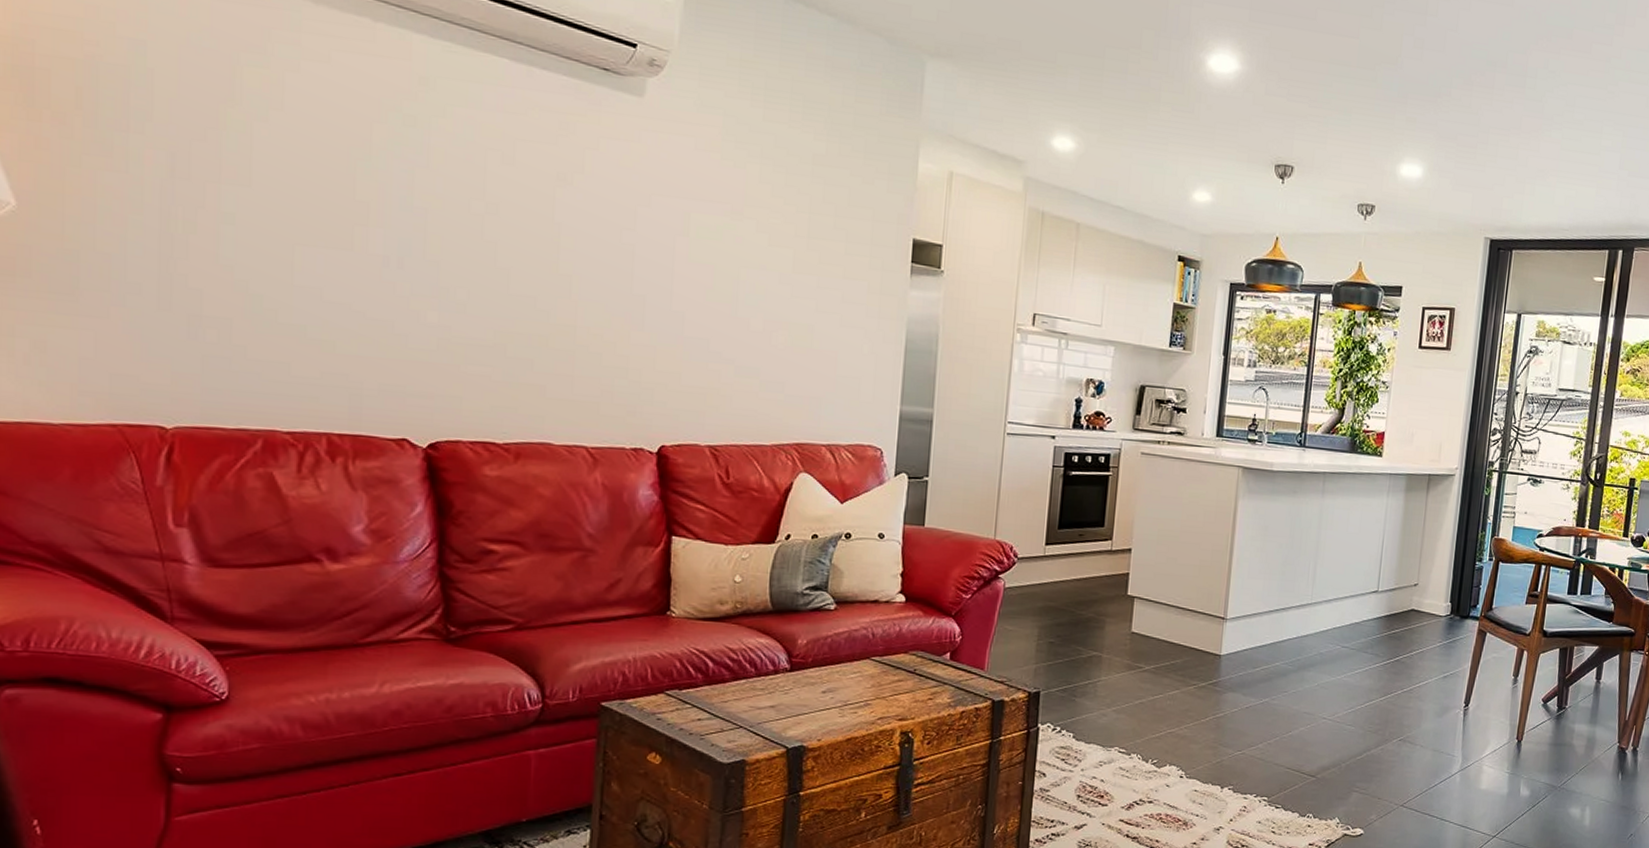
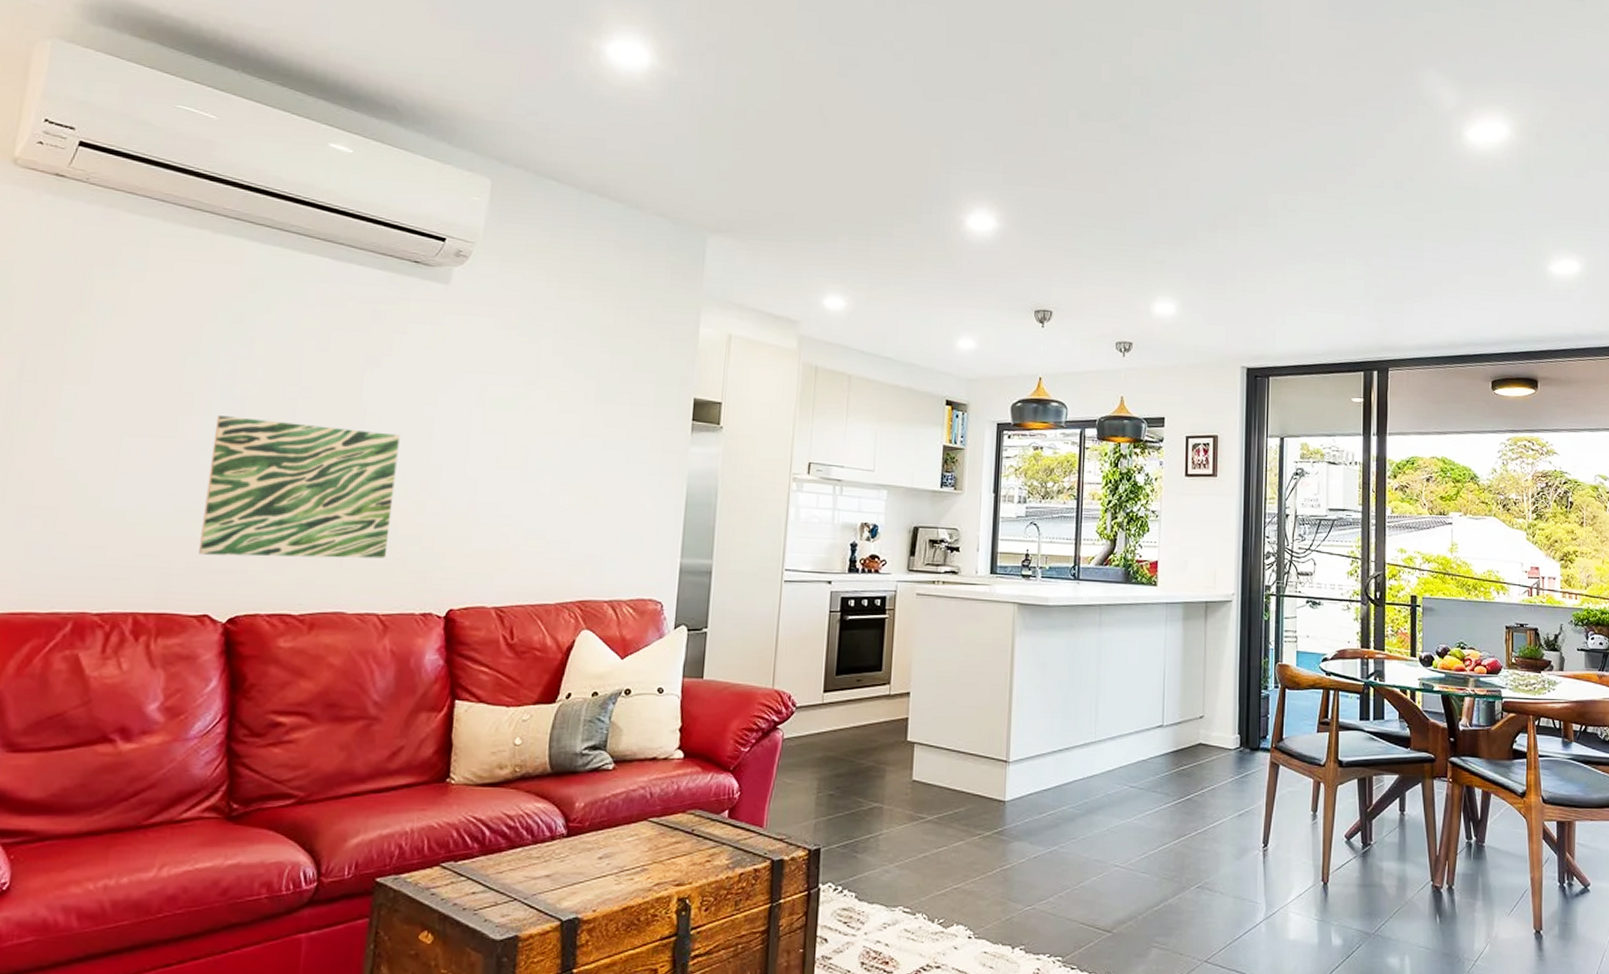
wall art: none [391,229,599,390] -> present [199,416,400,559]

